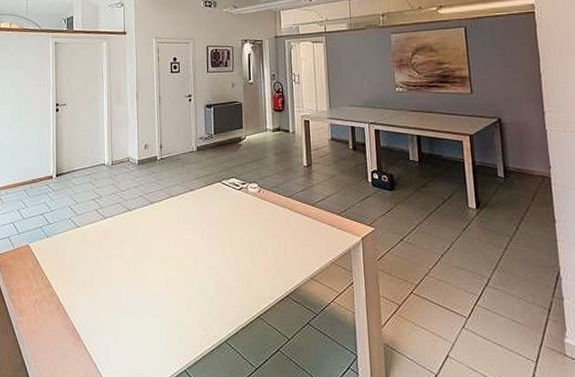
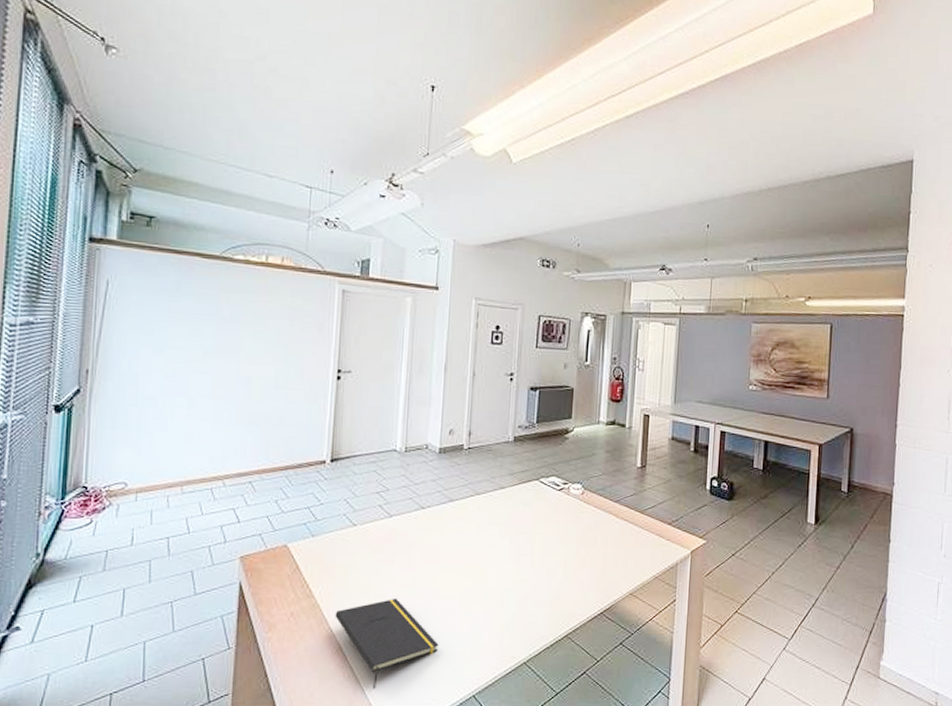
notepad: none [68,286,152,364] -> present [335,597,439,689]

